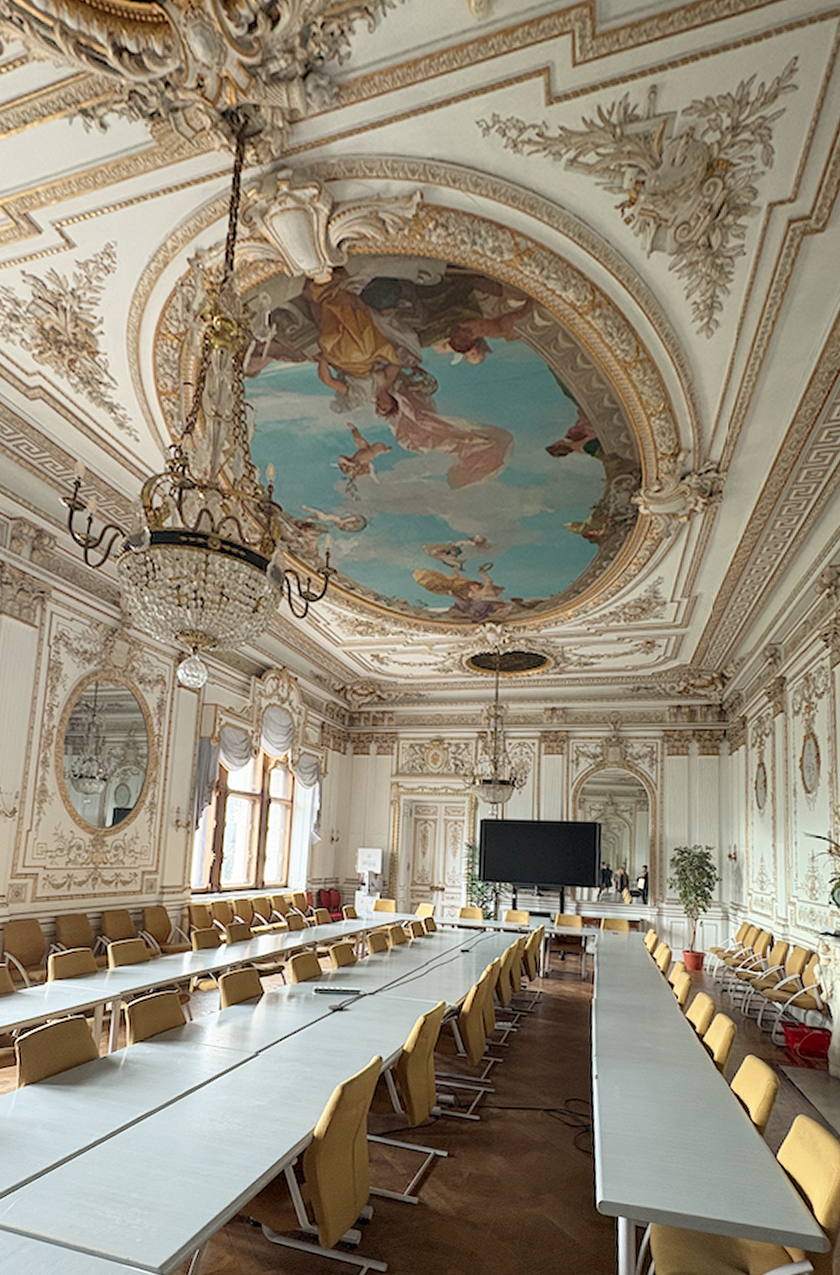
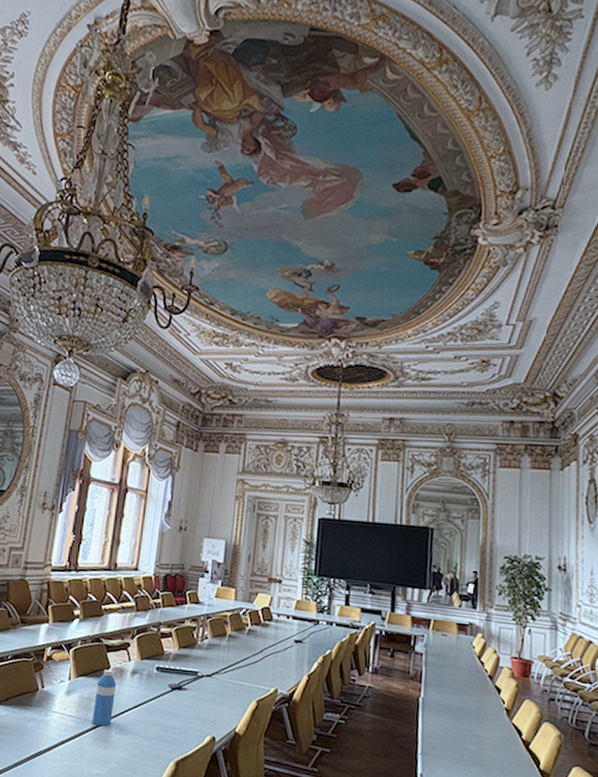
water bottle: none [248,995,272,1055] -> present [92,669,116,726]

